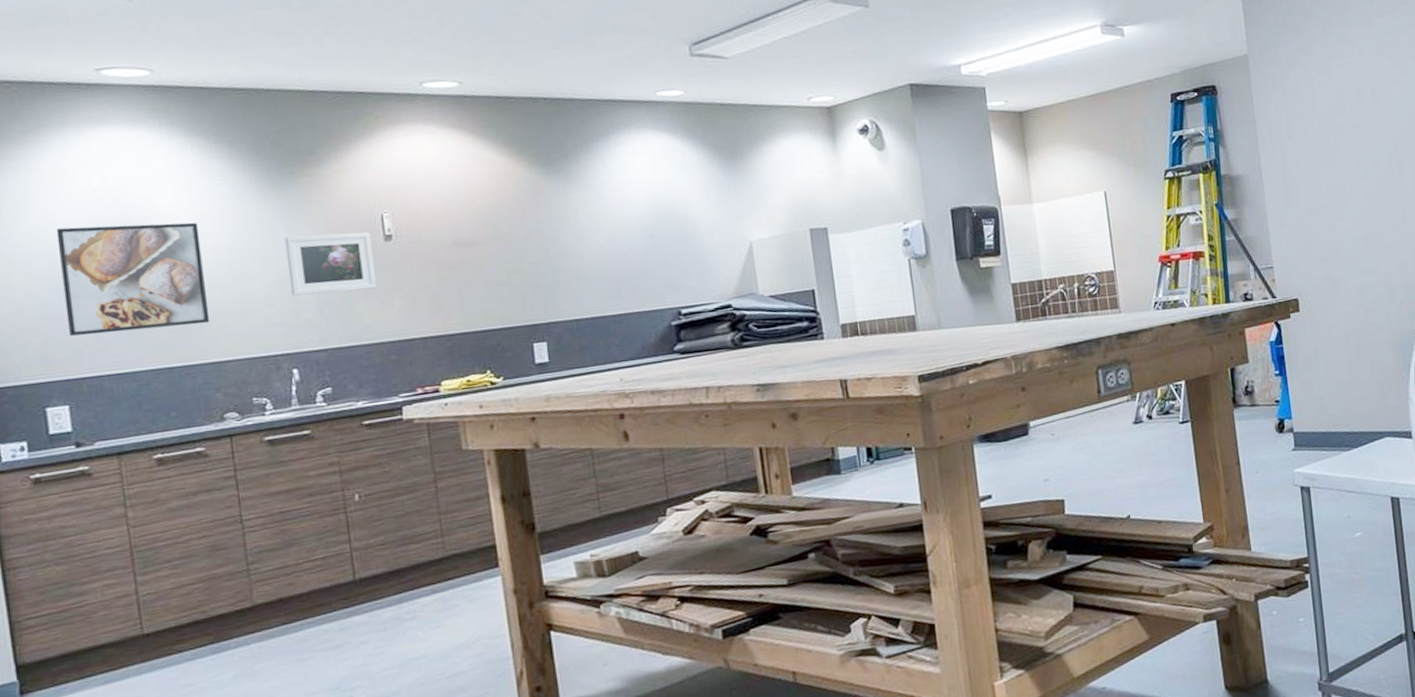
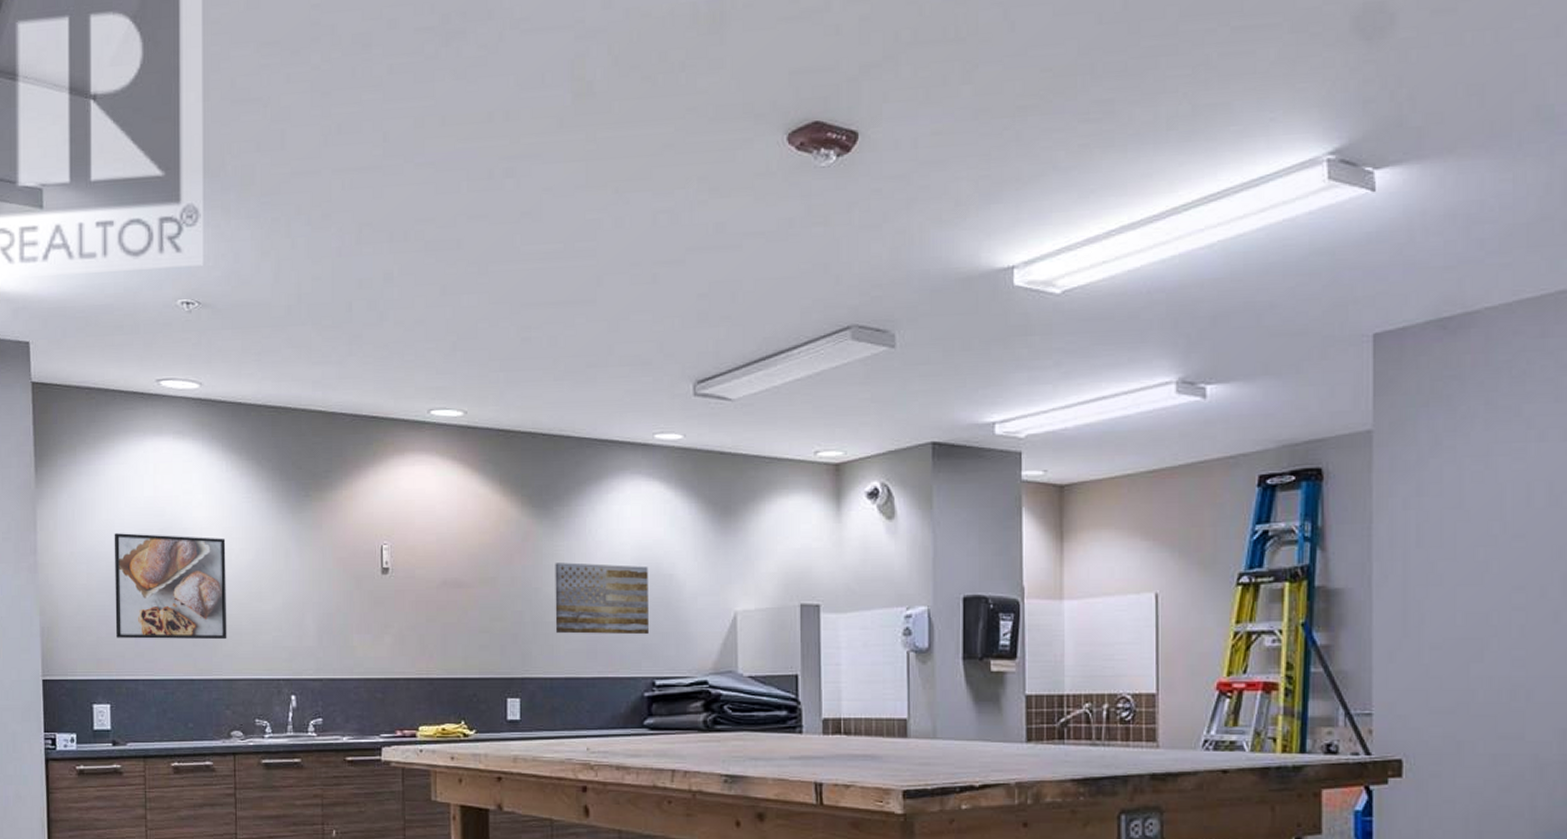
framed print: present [284,232,378,296] -> none [296,560,371,622]
wall art: none [569,209,670,278] -> present [555,562,649,635]

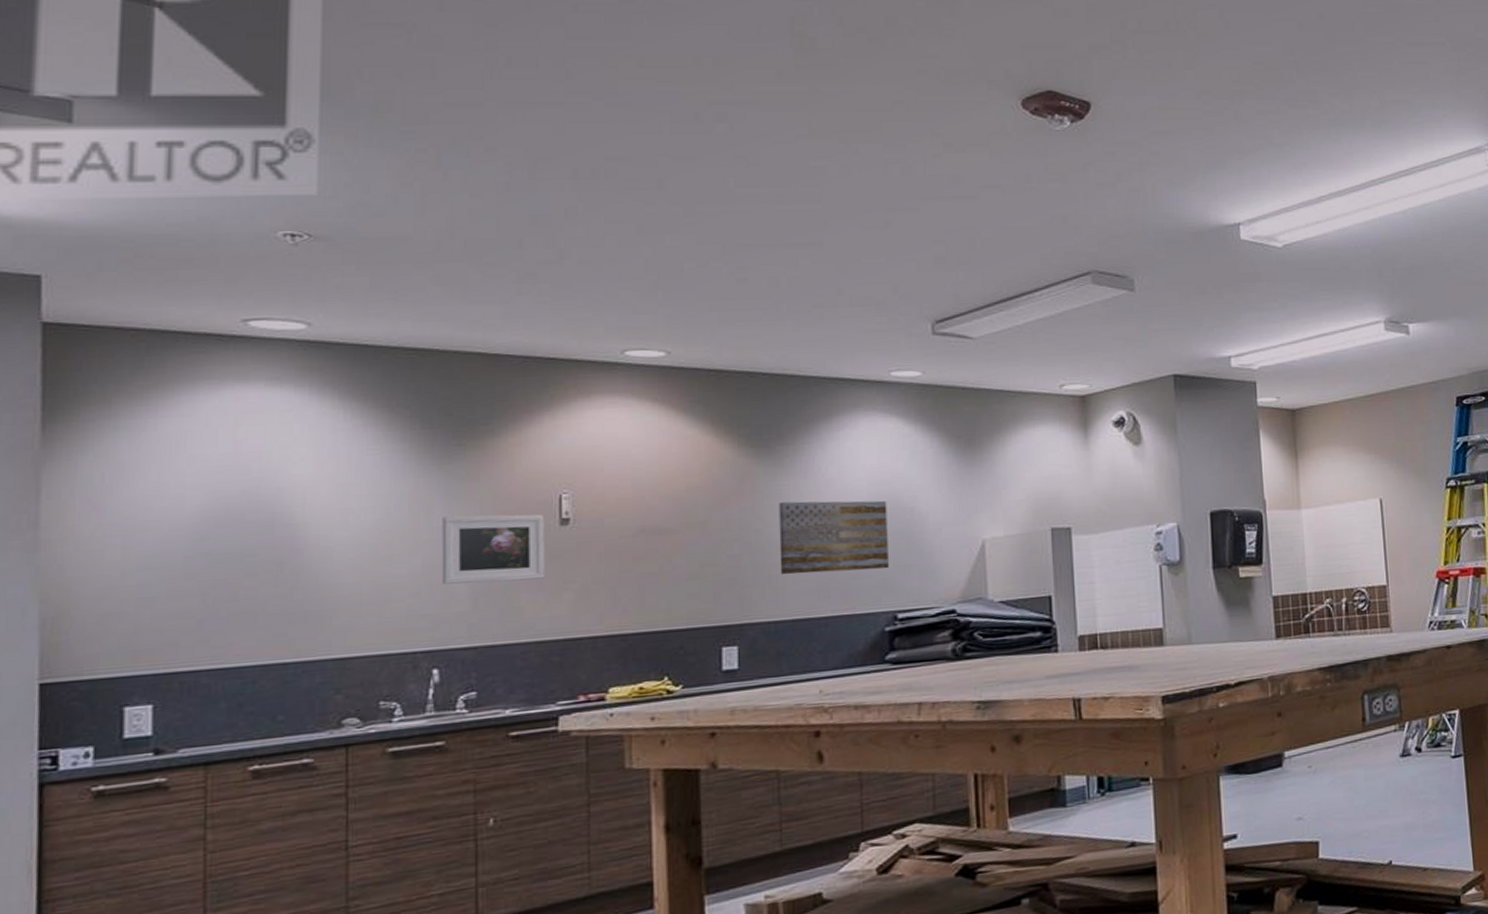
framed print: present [114,533,227,640] -> none [165,496,341,623]
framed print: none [296,560,371,622] -> present [441,514,546,584]

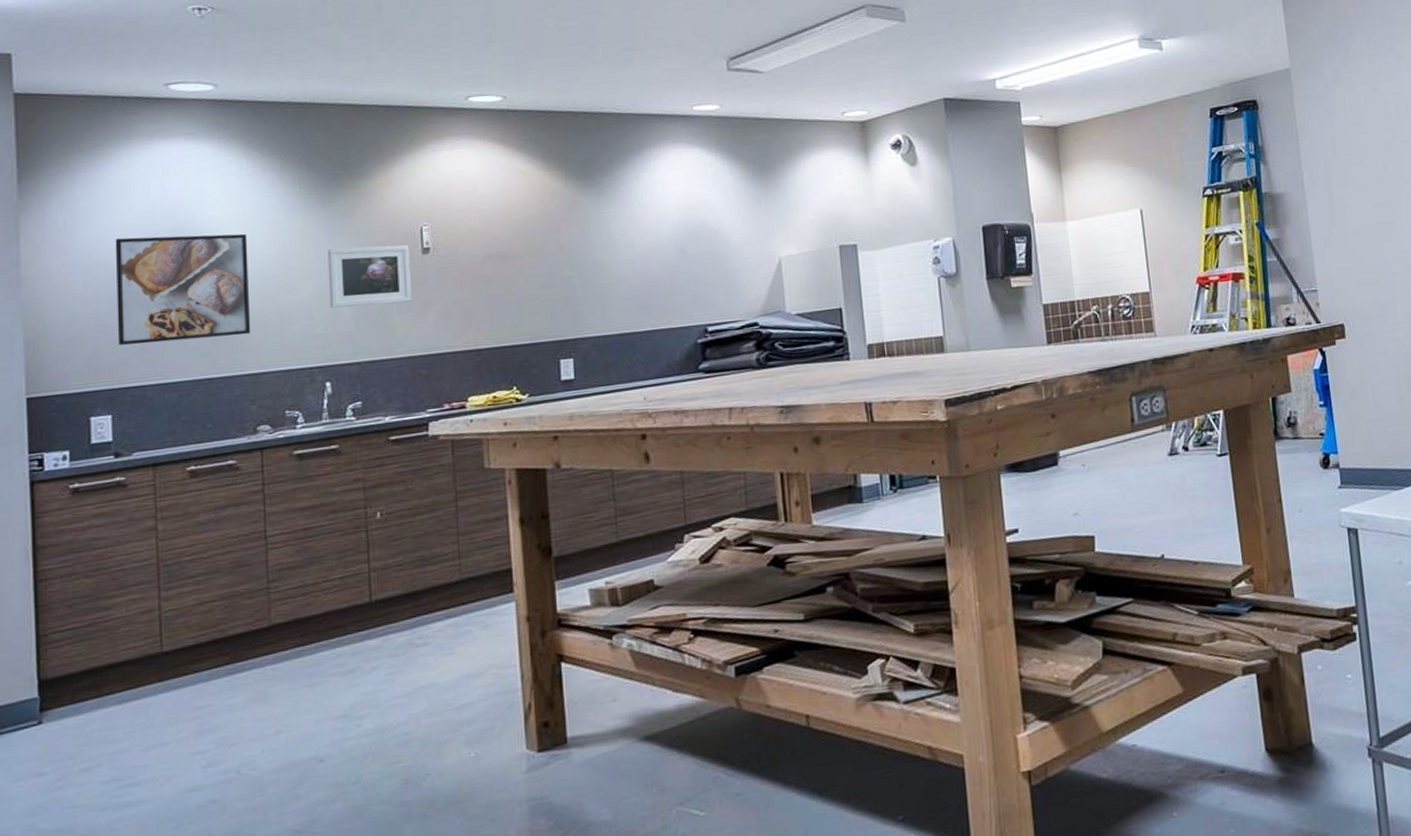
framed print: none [165,496,341,623] -> present [115,233,251,345]
wall art: present [779,500,889,575] -> none [602,224,698,293]

